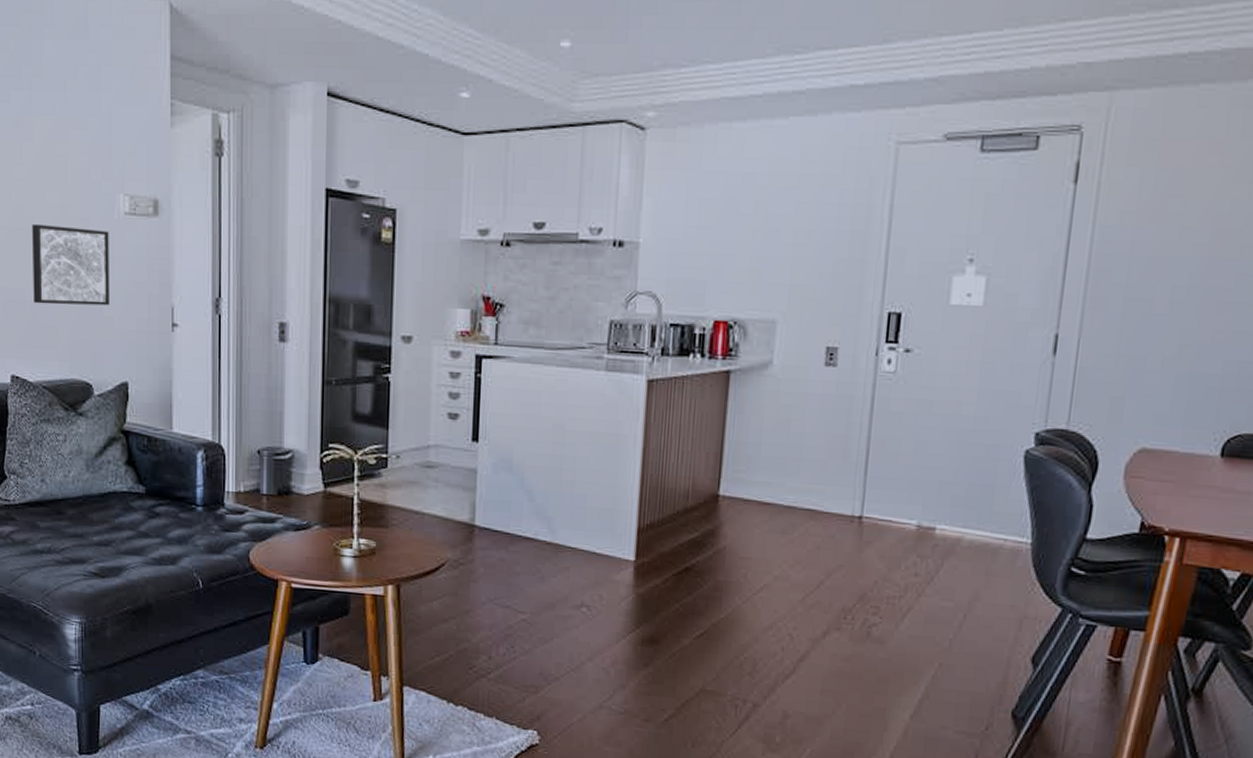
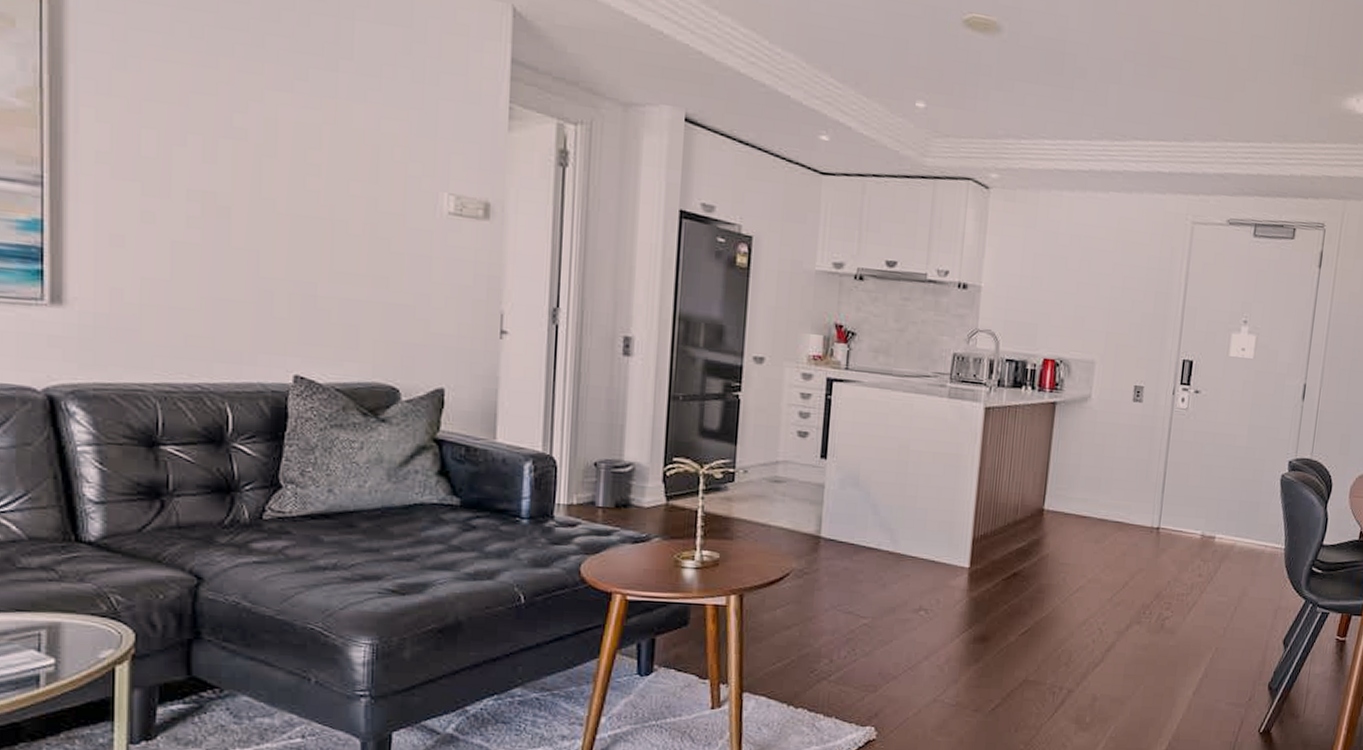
wall art: present [32,223,110,306] -> none [328,214,428,308]

